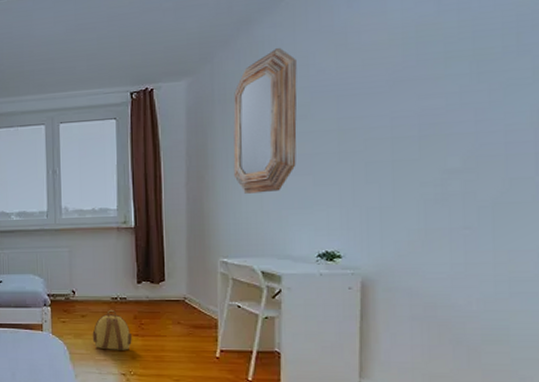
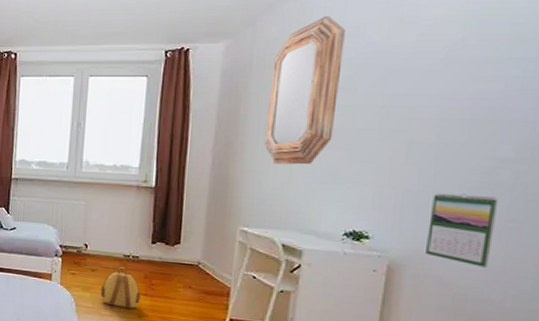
calendar: none [394,206,454,275] -> present [426,192,499,268]

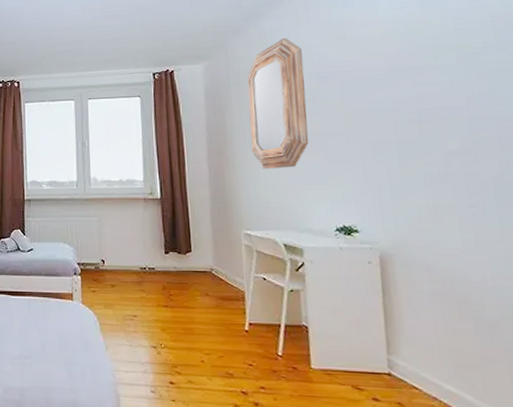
backpack: present [100,267,140,309] -> none [122,280,162,322]
calendar: present [426,192,499,268] -> none [404,185,465,251]

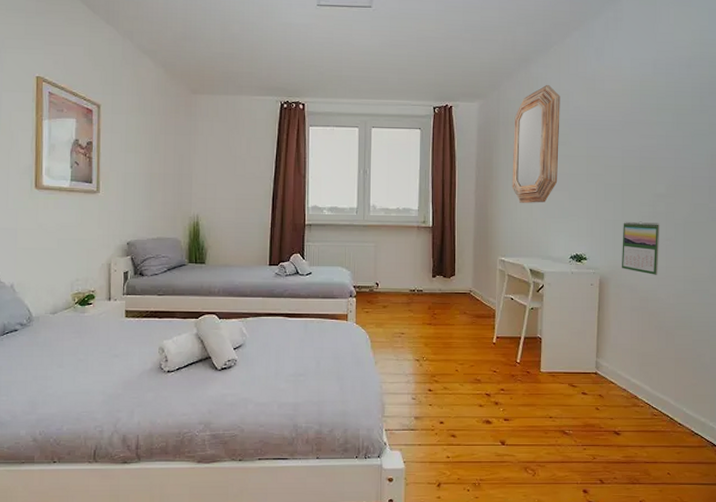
calendar: none [404,185,465,251] -> present [622,221,660,275]

